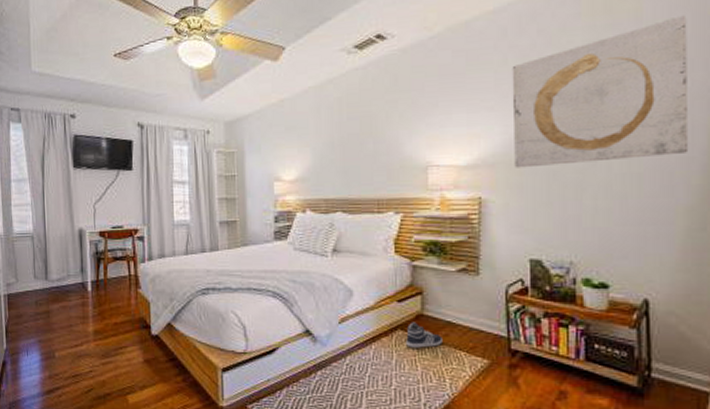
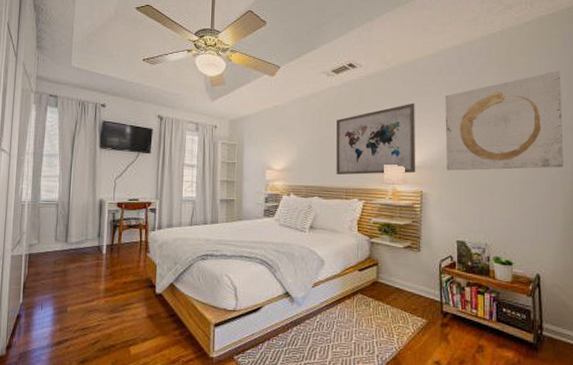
wall art: none [362,80,472,182] -> present [336,103,416,175]
sneaker: present [406,322,442,348] -> none [364,287,392,309]

